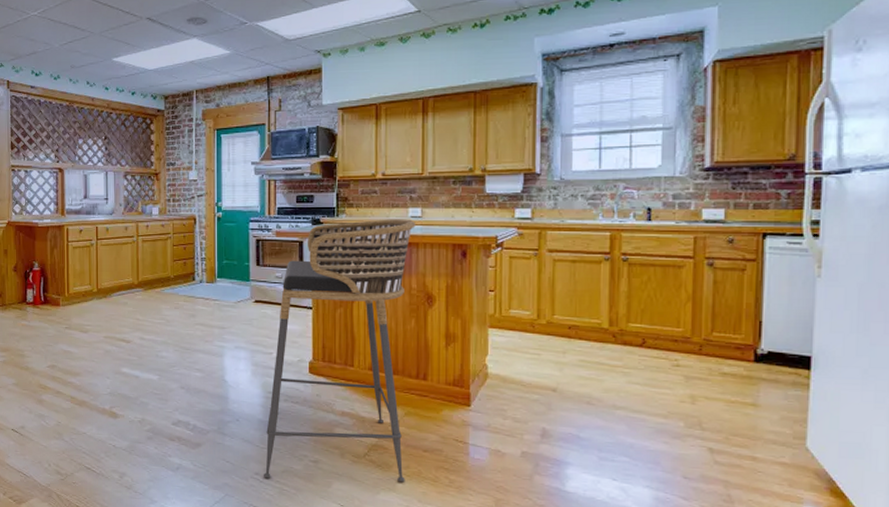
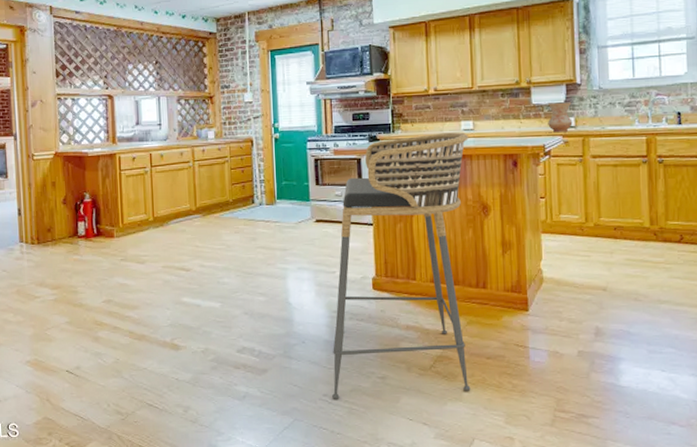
ceramic jug: none [502,192,529,224] -> present [547,102,573,133]

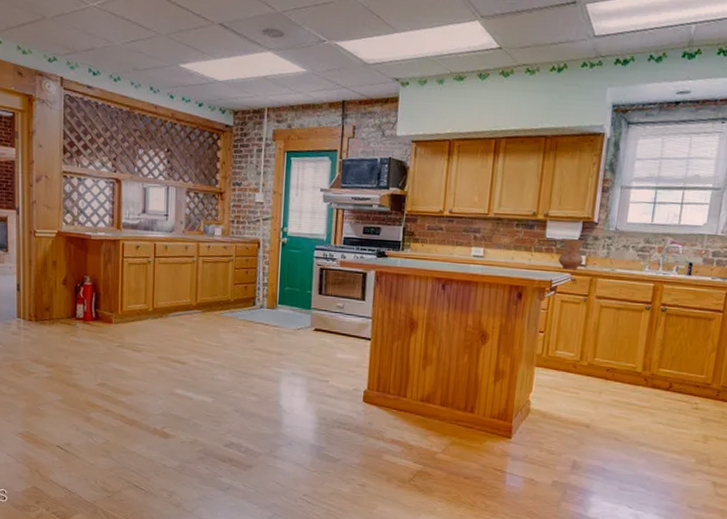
bar stool: present [332,132,471,399] -> none [312,256,477,506]

